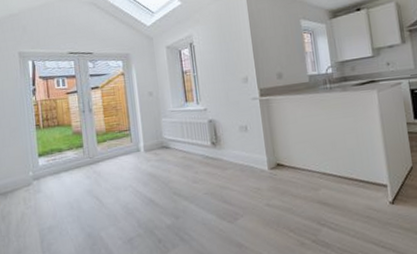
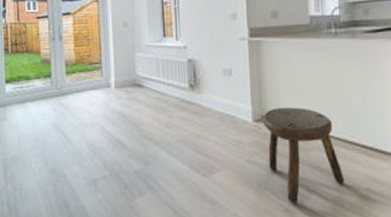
stool: none [276,153,349,238] -> present [262,107,345,204]

